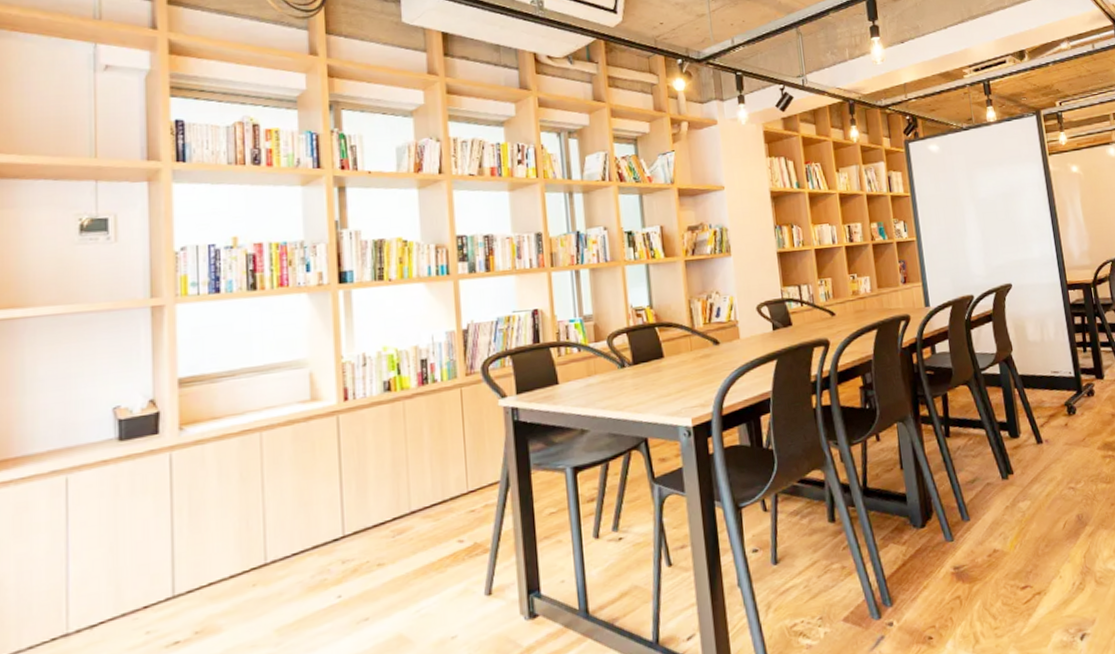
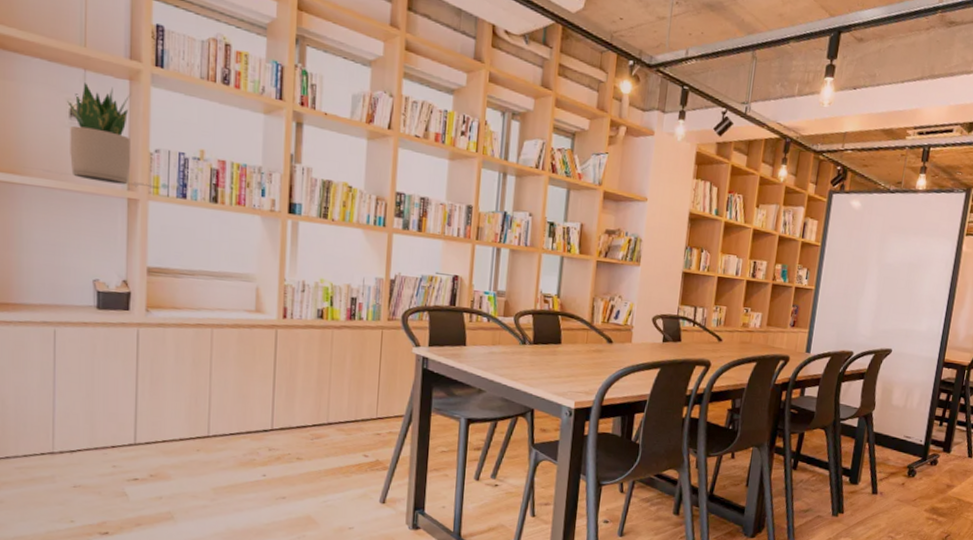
planter: none [77,192,154,297] -> present [67,83,131,185]

